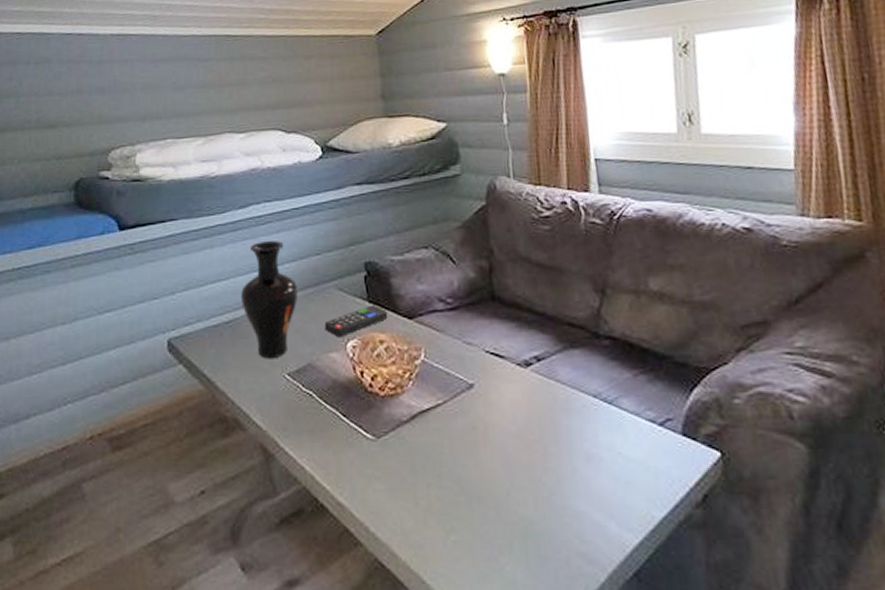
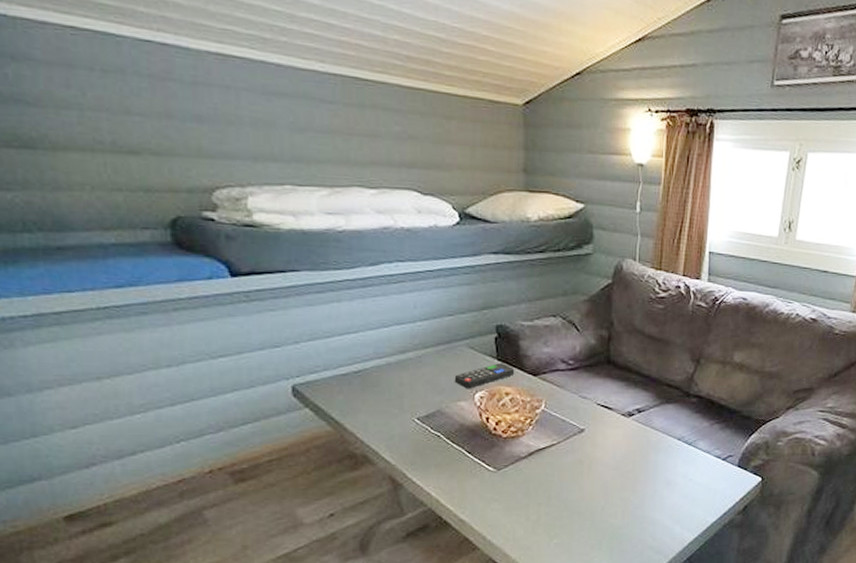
vase: present [241,240,298,359] -> none [371,298,429,406]

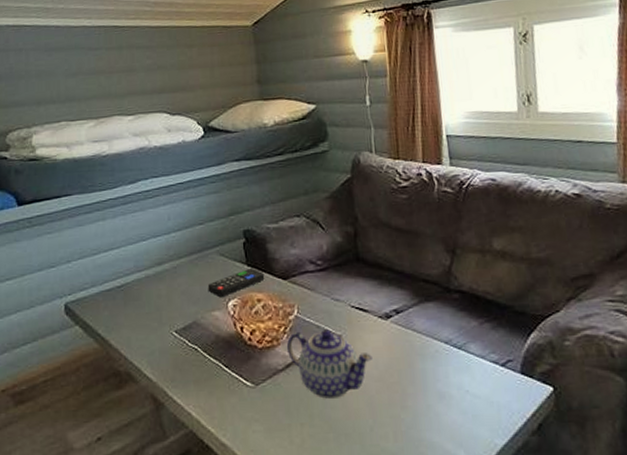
teapot: none [531,424,611,484] -> present [286,329,373,400]

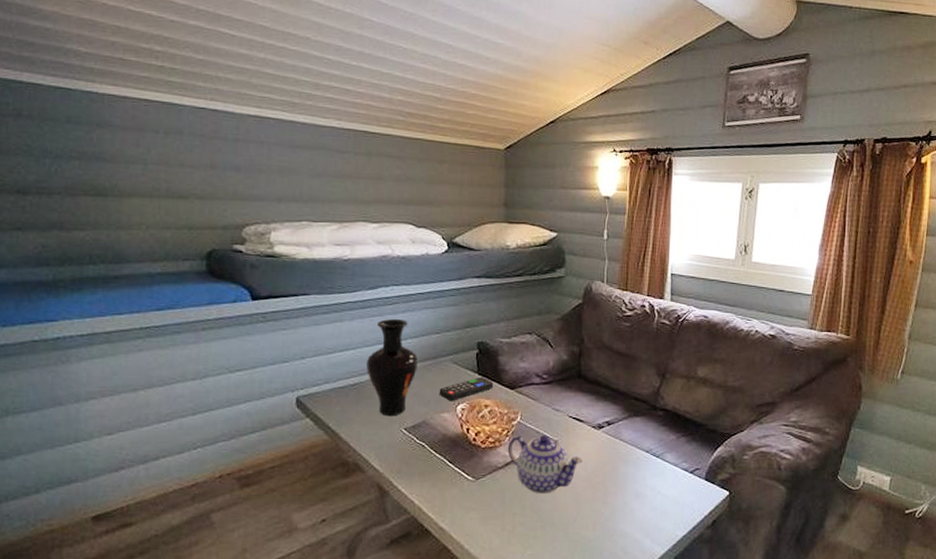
vase: none [132,212,183,319] -> present [367,318,418,417]

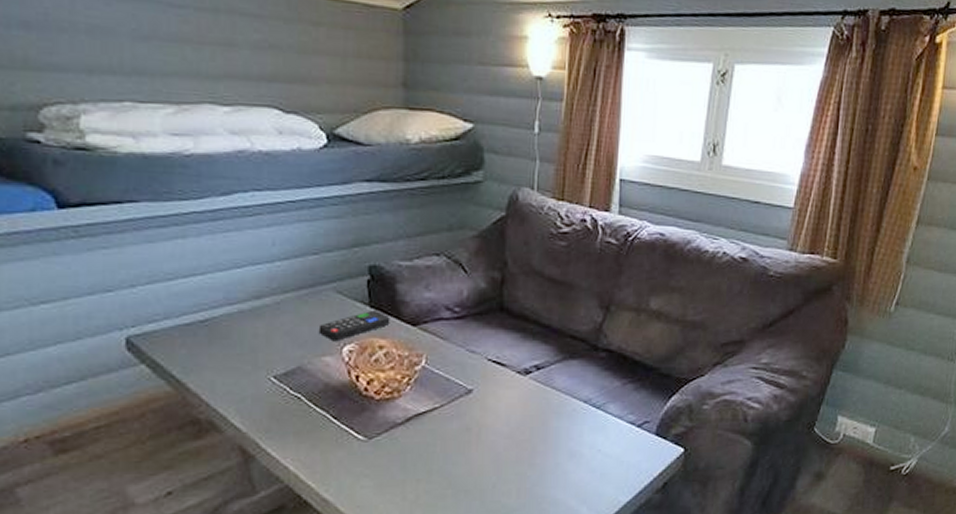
vase: present [367,318,418,417] -> none [221,234,289,361]
teapot: present [507,435,583,495] -> none [408,383,505,456]

